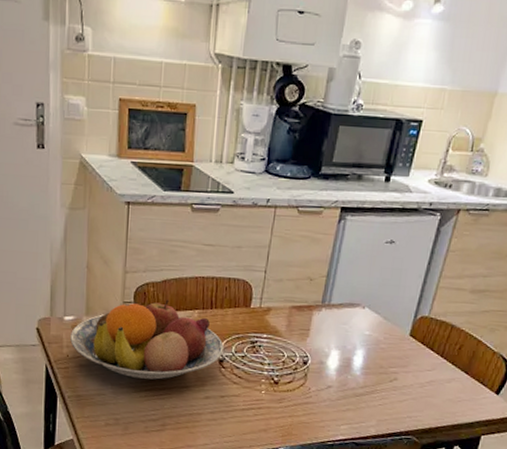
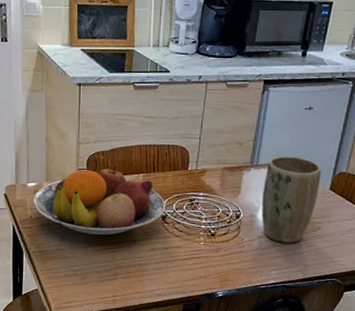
plant pot: none [331,295,402,395] -> present [261,156,322,243]

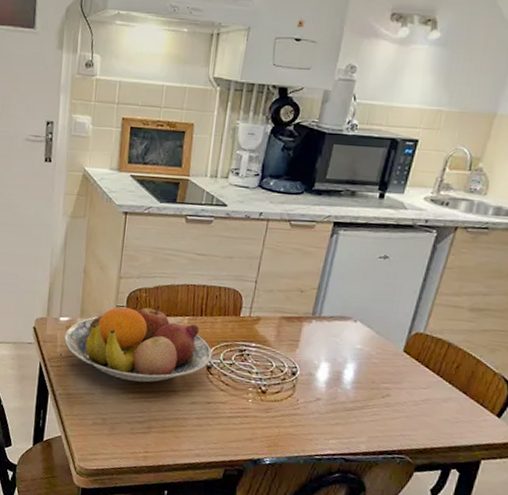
plant pot: present [261,156,322,243] -> none [321,308,395,410]

